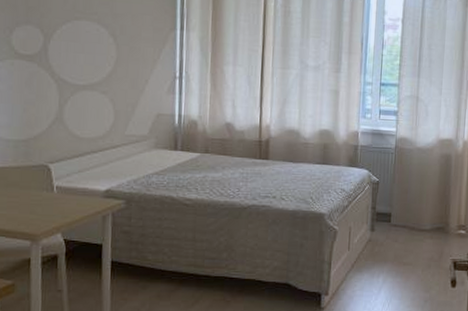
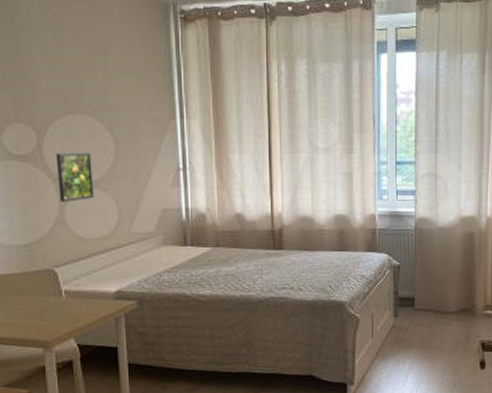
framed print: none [59,55,94,102] -> present [55,152,95,202]

